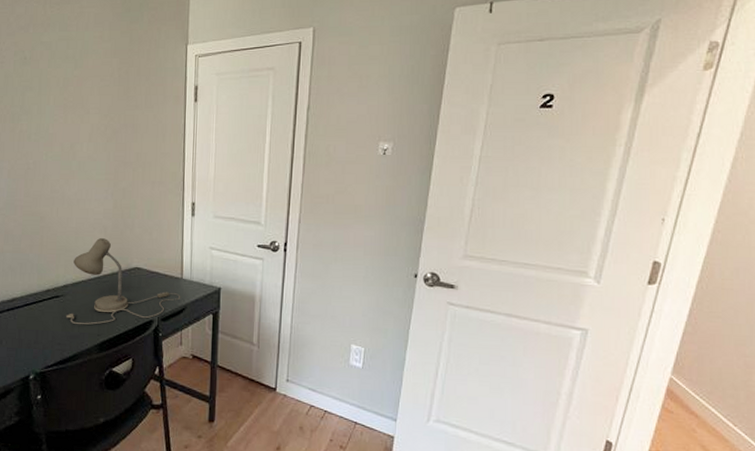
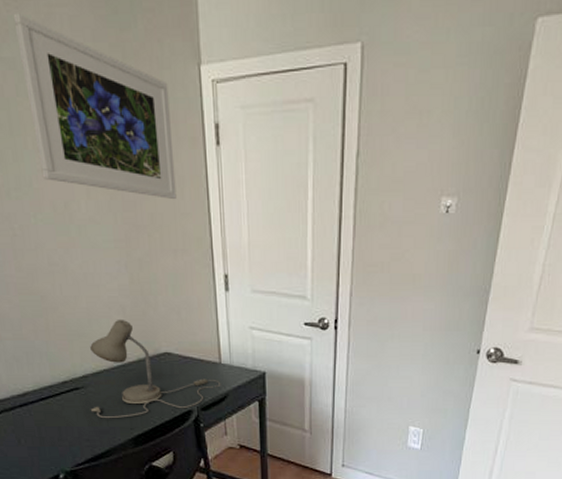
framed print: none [55,13,161,142] -> present [13,13,177,199]

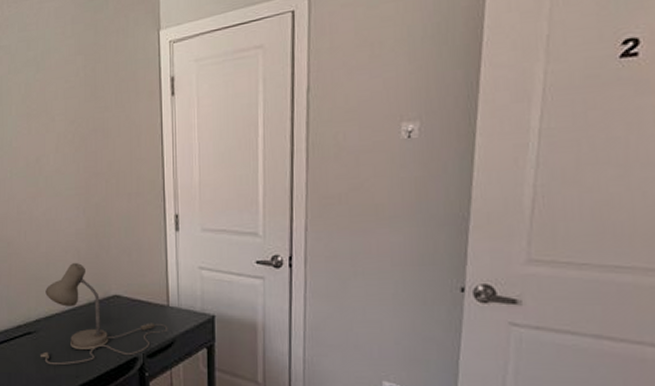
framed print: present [13,13,177,199] -> none [13,11,133,147]

